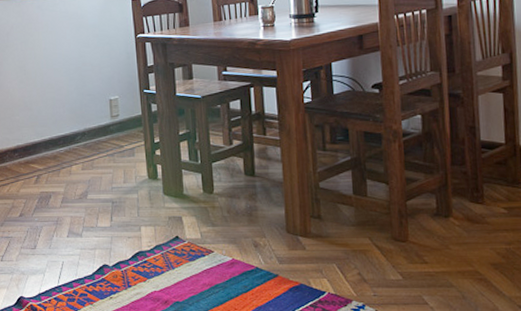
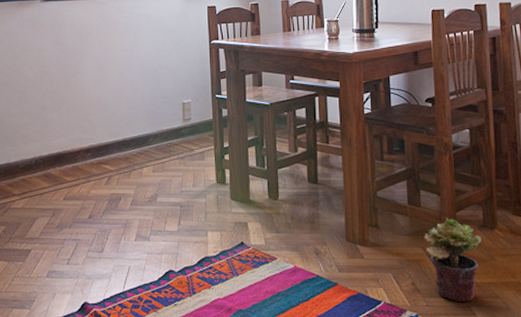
potted plant: none [370,207,435,291] -> present [423,218,482,301]

